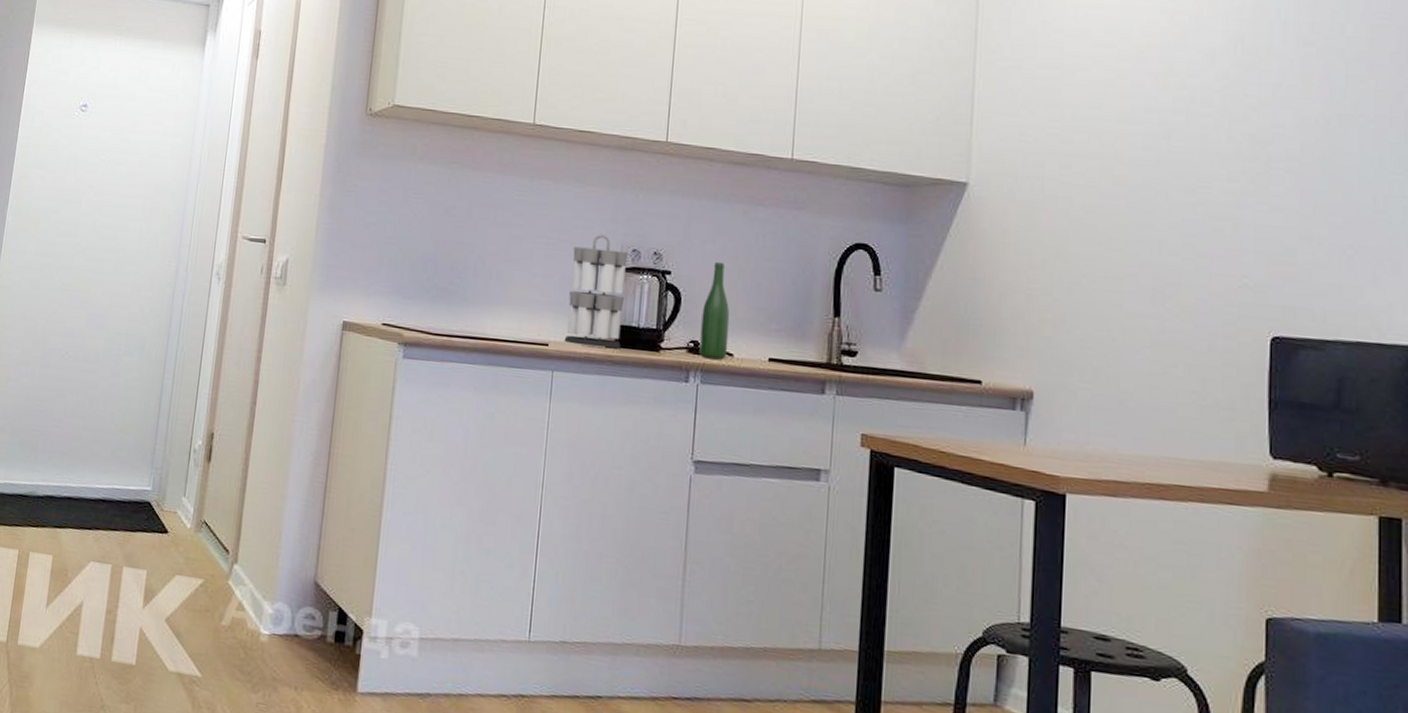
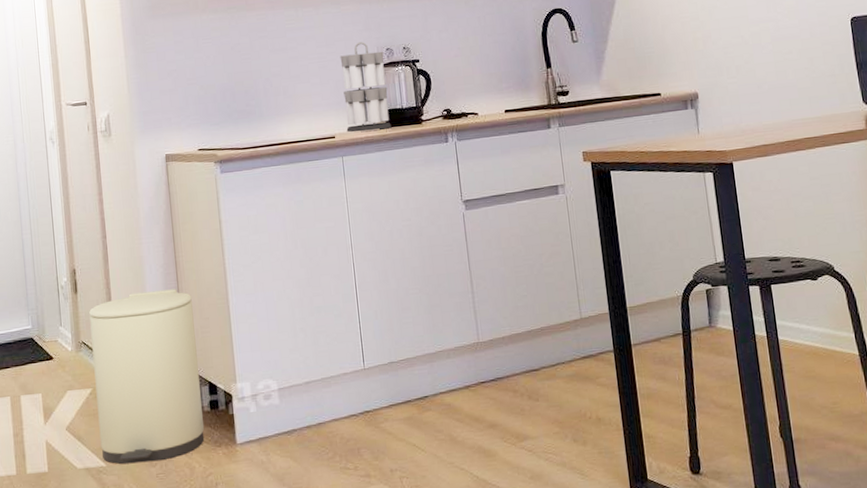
pedal bin: none [199,477,341,689] -> present [89,289,205,464]
beer bottle: present [699,261,730,359] -> none [448,44,474,120]

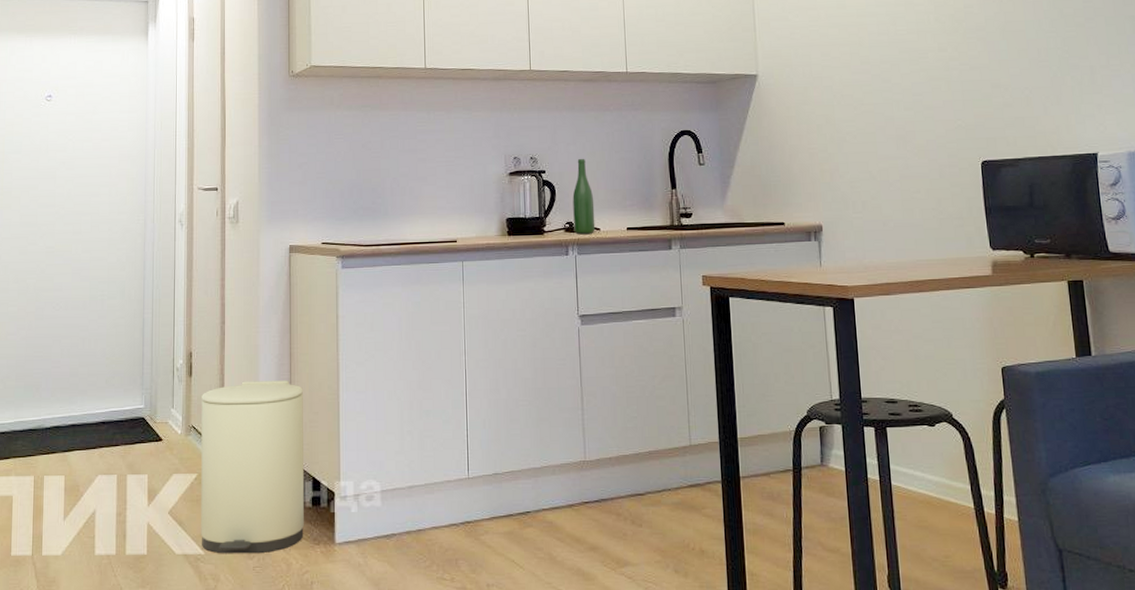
spice rack: present [340,41,392,133] -> none [468,148,513,238]
beer bottle: none [448,44,474,120] -> present [572,158,596,234]

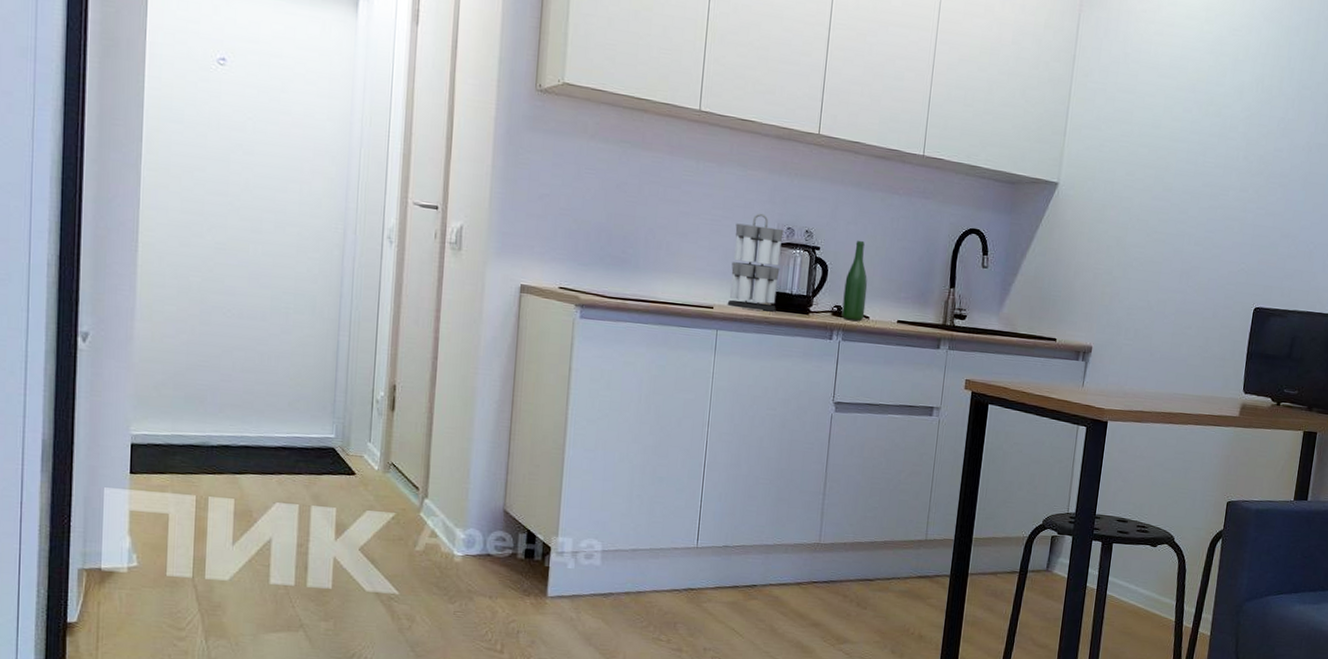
pedal bin: present [201,380,304,554] -> none [396,423,525,599]
spice rack: none [468,148,513,238] -> present [727,213,784,312]

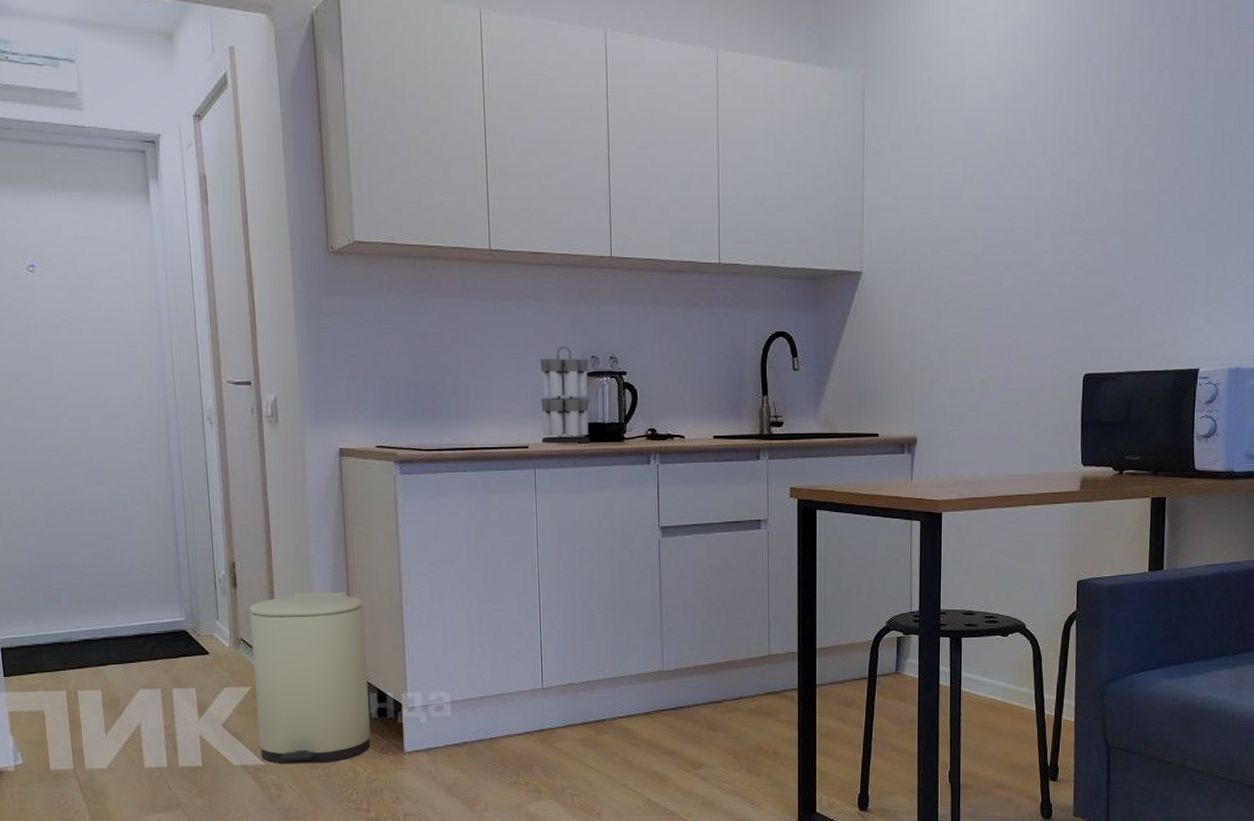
pedal bin: none [396,423,525,599] -> present [249,592,371,764]
beer bottle: present [841,240,868,321] -> none [656,359,680,441]

